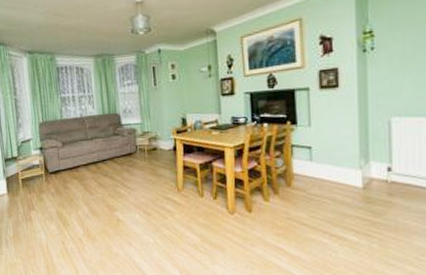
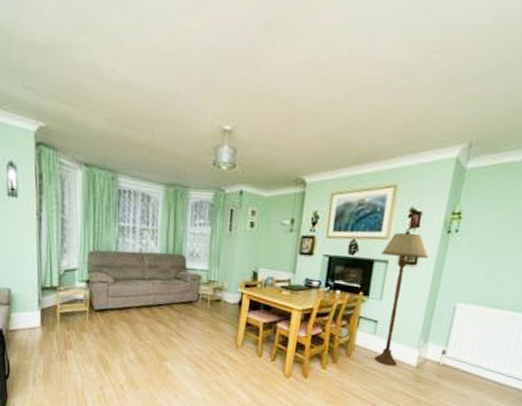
floor lamp: none [300,57,349,190] -> present [374,231,429,366]

